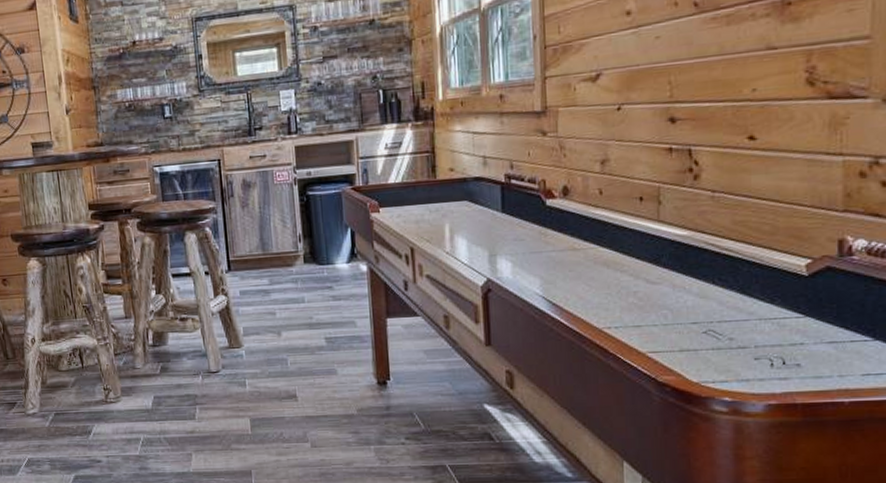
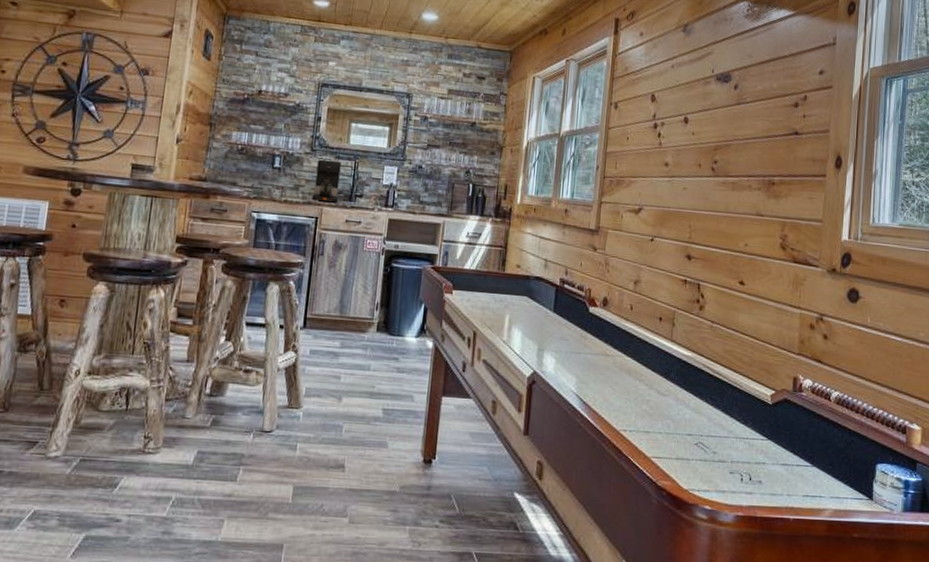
coffee maker: none [208,96,238,144] -> present [312,159,341,203]

